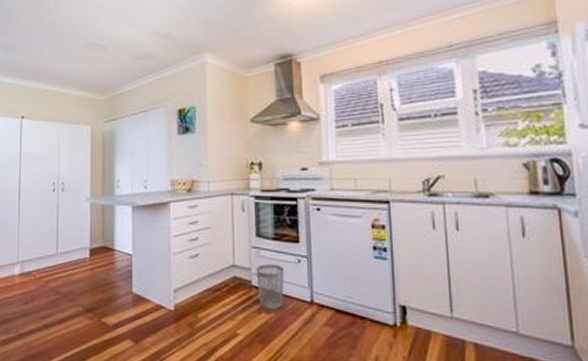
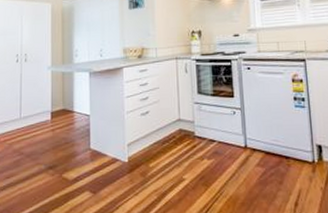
wastebasket: present [256,264,285,309] -> none [198,116,223,155]

